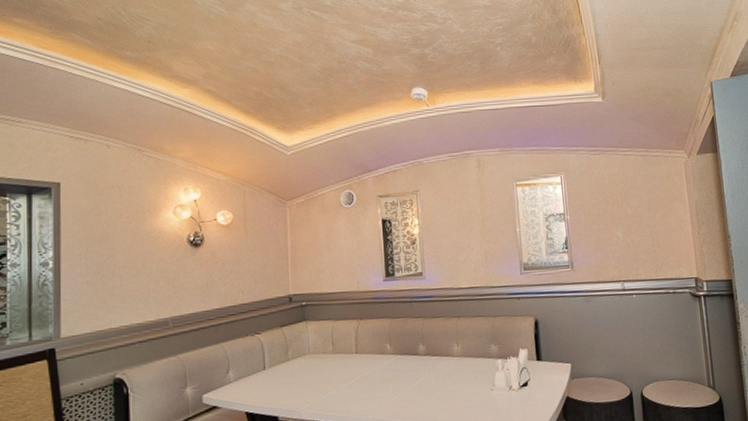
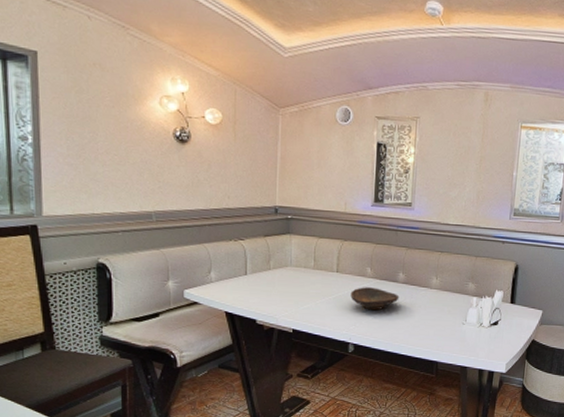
decorative bowl: none [372,364,423,389] -> present [350,287,400,311]

